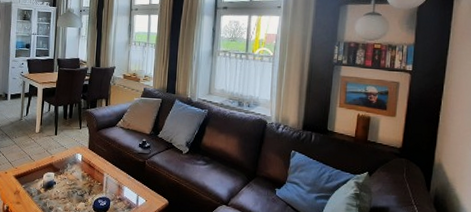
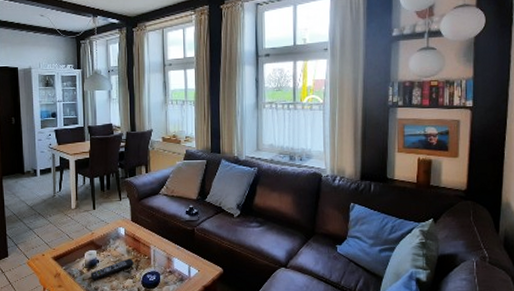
remote control: none [46,183,88,201] -> present [90,258,135,281]

